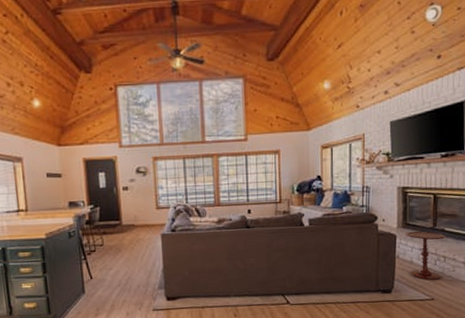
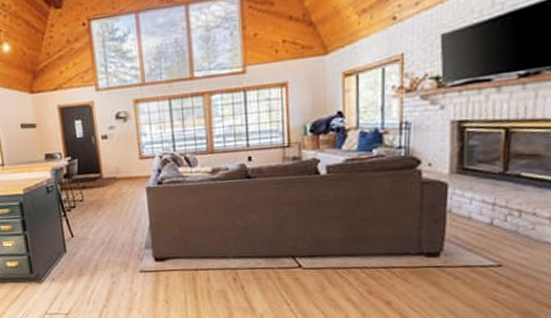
side table: present [406,231,447,280] -> none [462,177,524,241]

